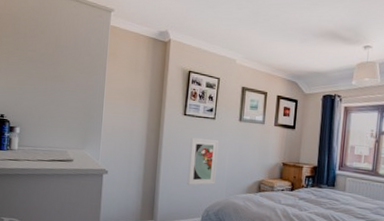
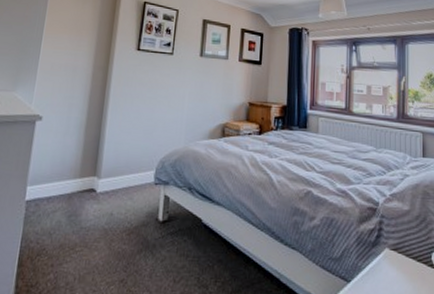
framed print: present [187,138,218,186] -> none [139,76,177,132]

